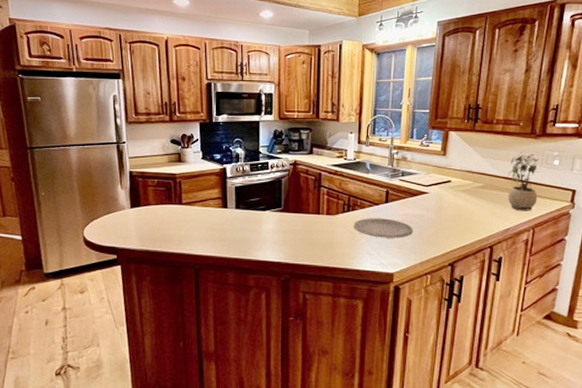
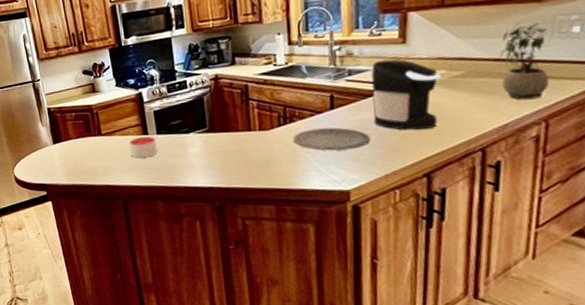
candle: none [207,210,235,230] -> present [128,136,158,158]
coffee maker: none [417,167,468,227] -> present [371,59,441,131]

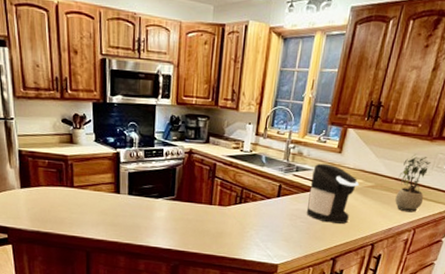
candle: present [128,136,158,158] -> none [100,195,127,215]
plate: present [293,127,371,151] -> none [244,211,301,232]

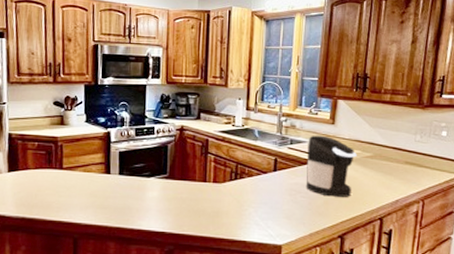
potted plant: present [395,154,432,213] -> none [396,122,428,183]

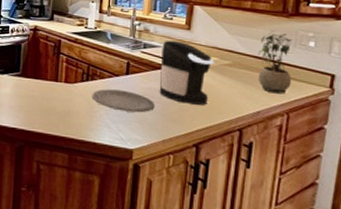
plate: none [241,187,302,209] -> present [92,89,155,113]
potted plant: none [396,122,428,183] -> present [257,30,293,94]

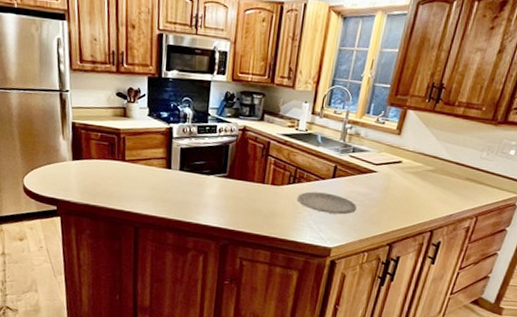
coffee maker: present [159,40,214,105] -> none [362,144,418,208]
potted plant: present [257,30,293,94] -> none [456,138,496,199]

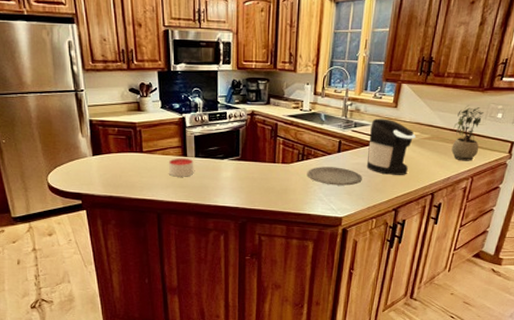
candle: none [150,170,178,191] -> present [168,158,194,177]
coffee maker: none [362,144,418,208] -> present [366,118,416,175]
potted plant: none [456,138,496,199] -> present [451,105,485,161]

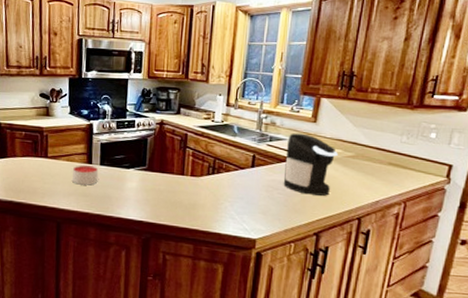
plate: present [307,167,362,186] -> none [217,181,279,204]
potted plant: present [451,105,485,161] -> none [379,122,415,184]

